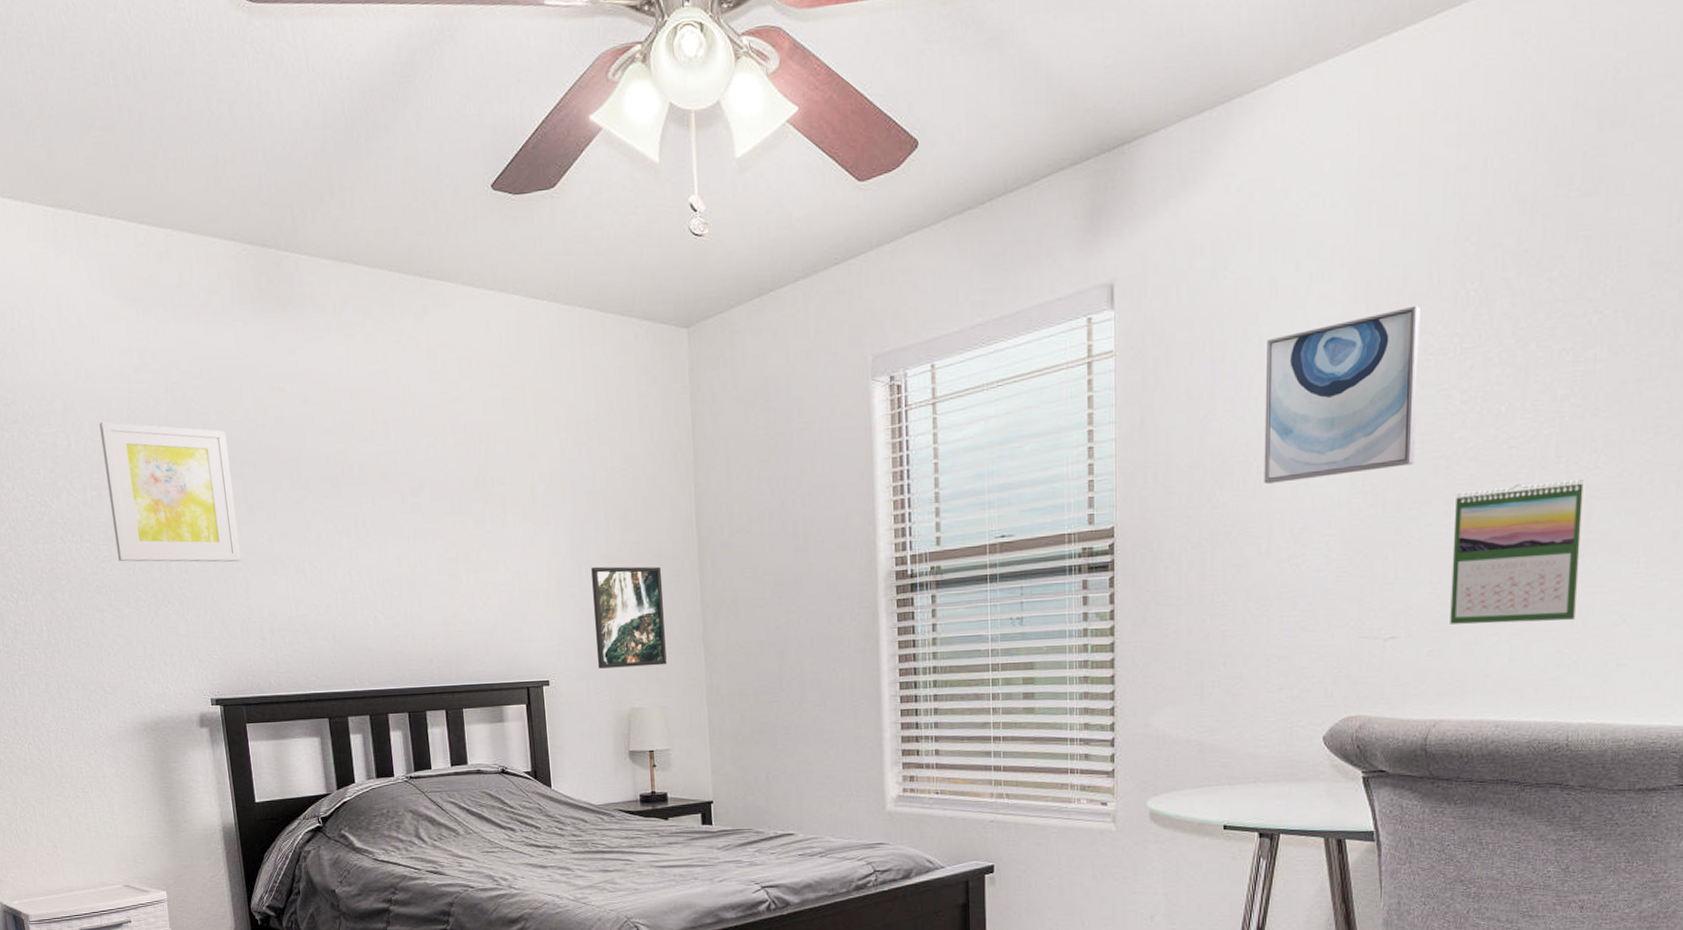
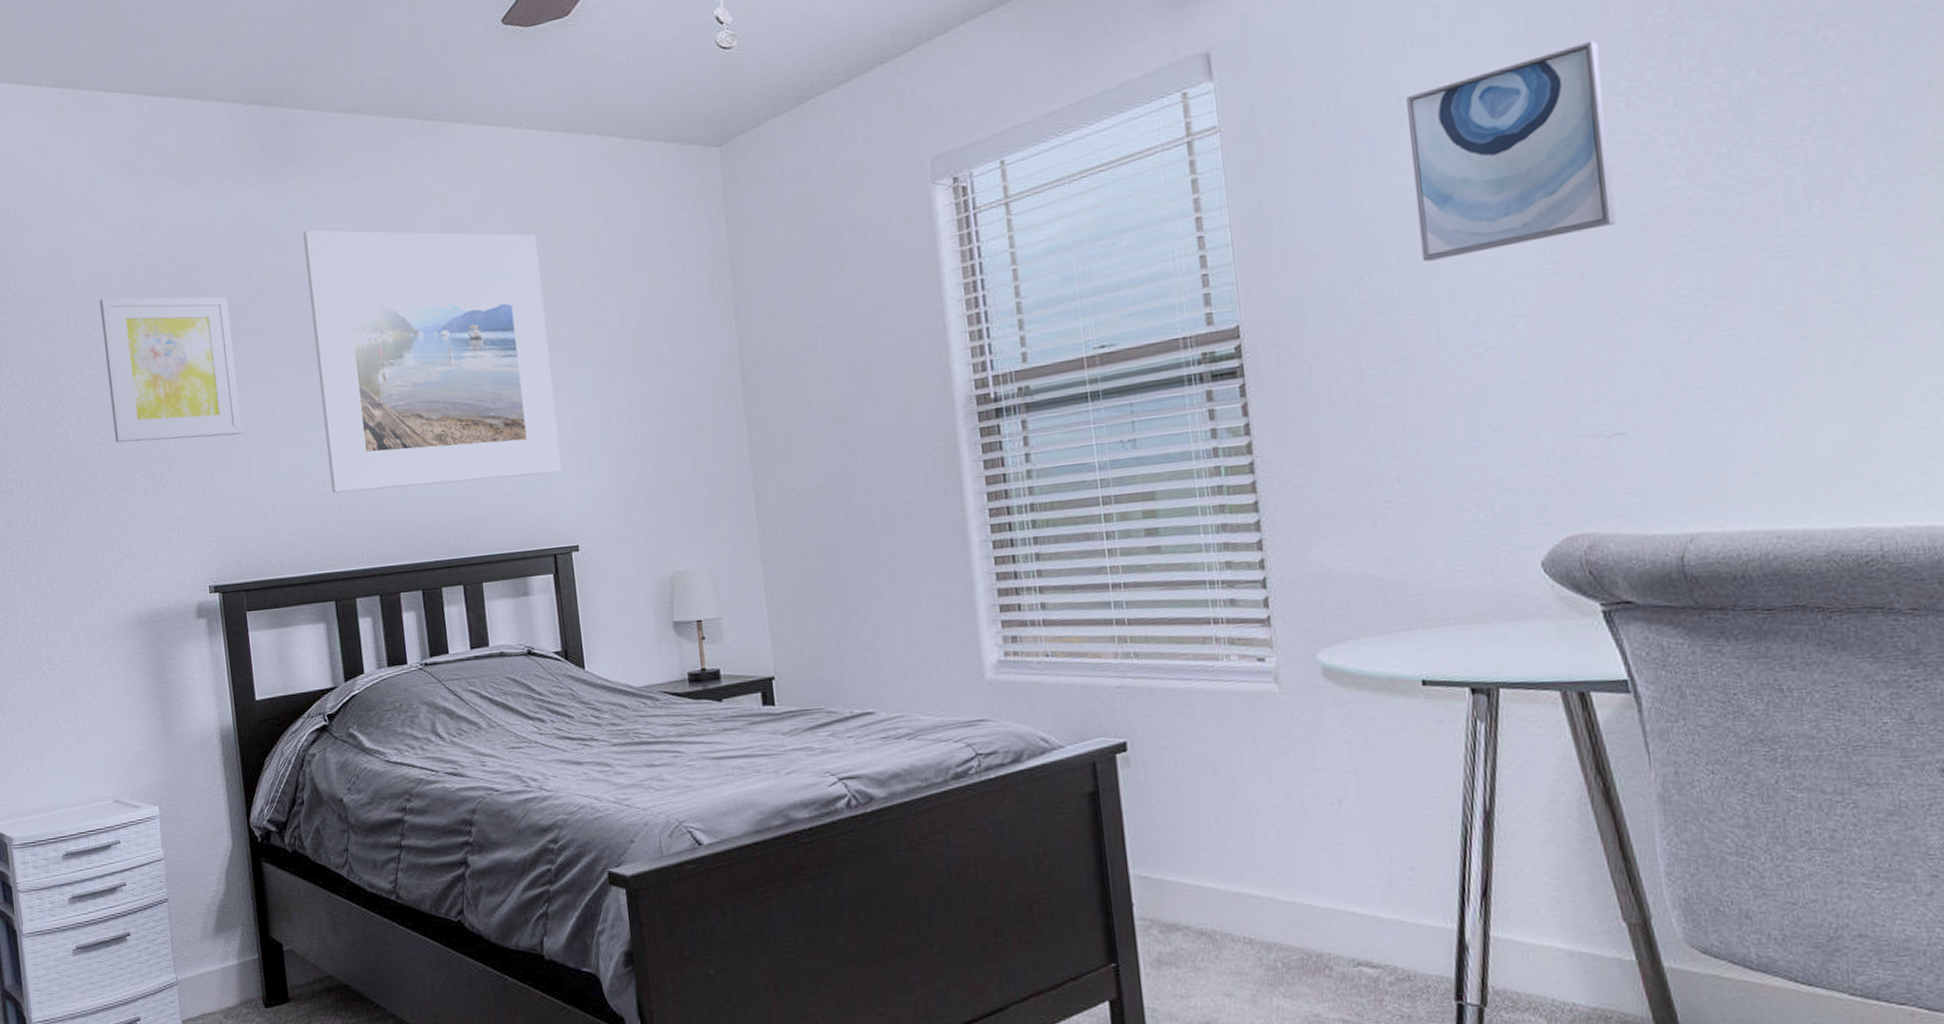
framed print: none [299,373,536,621] -> present [303,230,562,493]
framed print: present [591,566,667,669] -> none [622,409,713,529]
calendar: present [1450,480,1585,624] -> none [1678,225,1868,413]

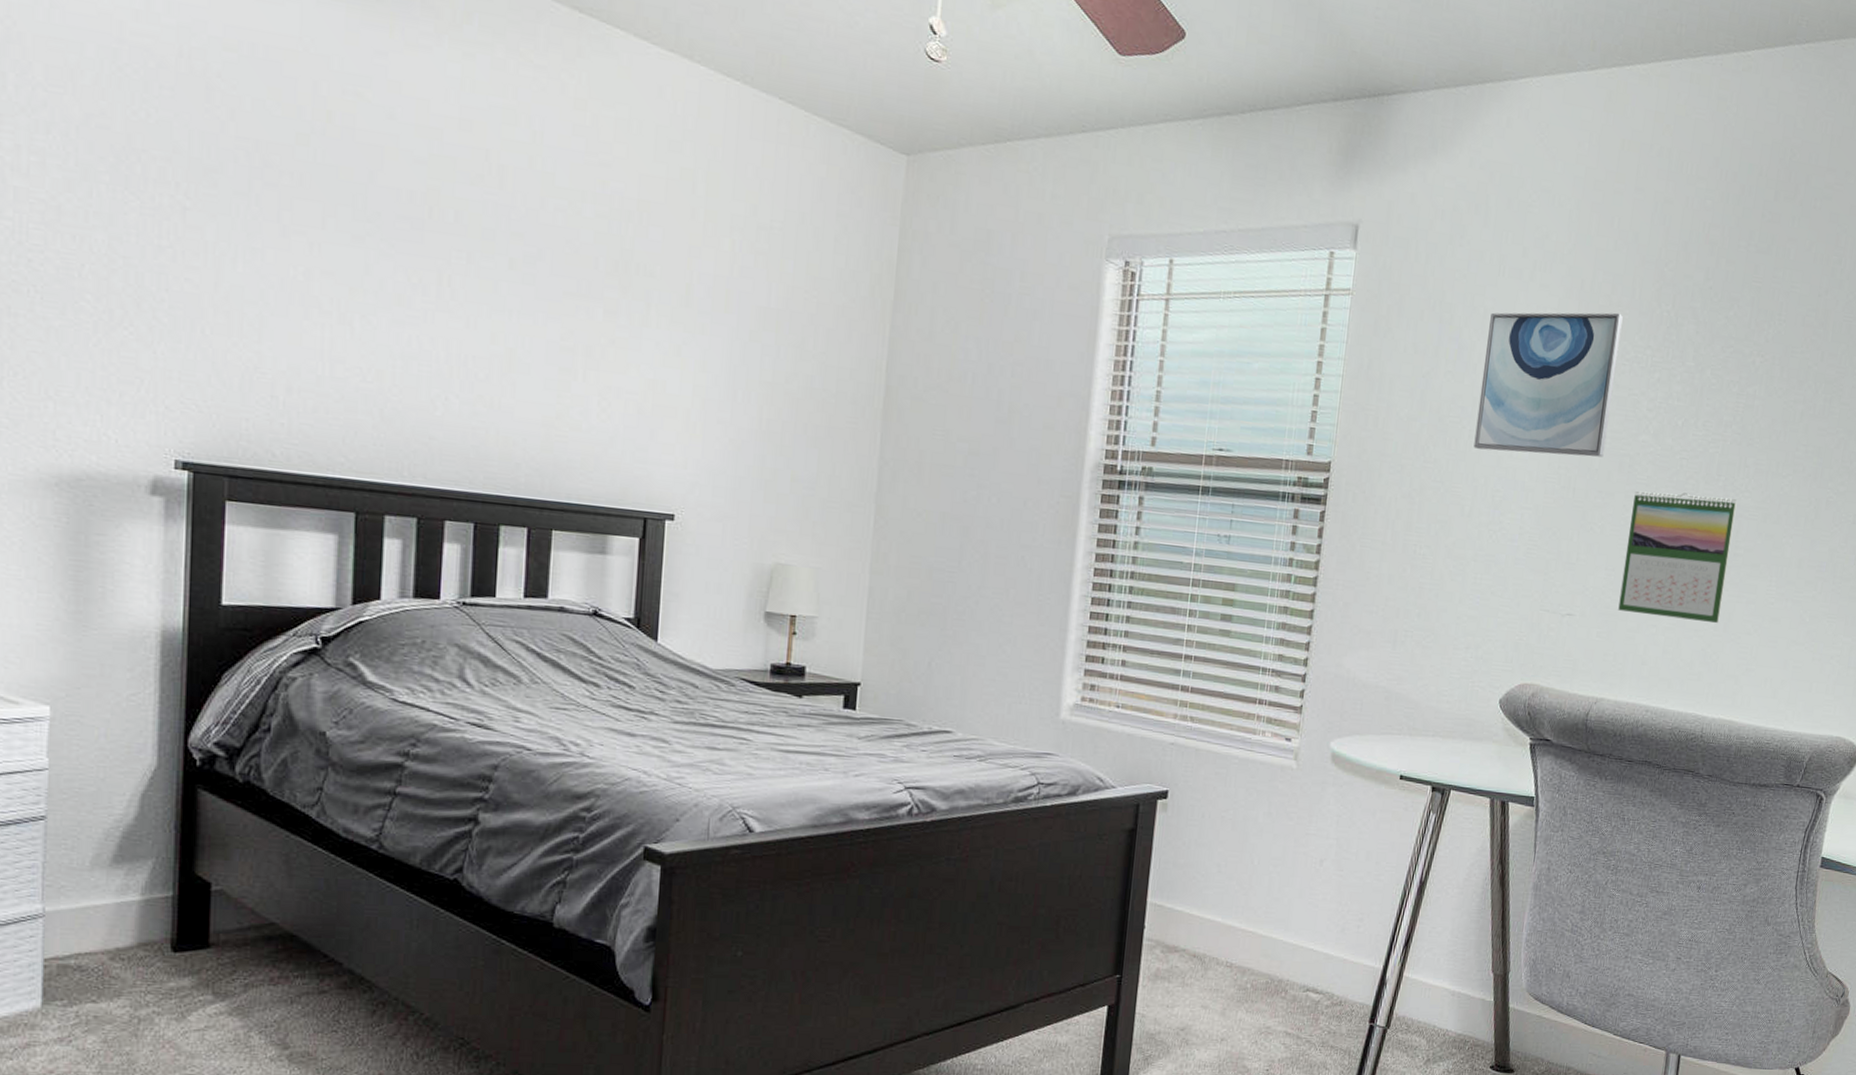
wall art: present [99,296,243,443] -> none [56,69,264,294]
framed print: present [303,230,562,493] -> none [374,82,688,435]
calendar: none [1678,225,1868,413] -> present [1618,491,1737,624]

